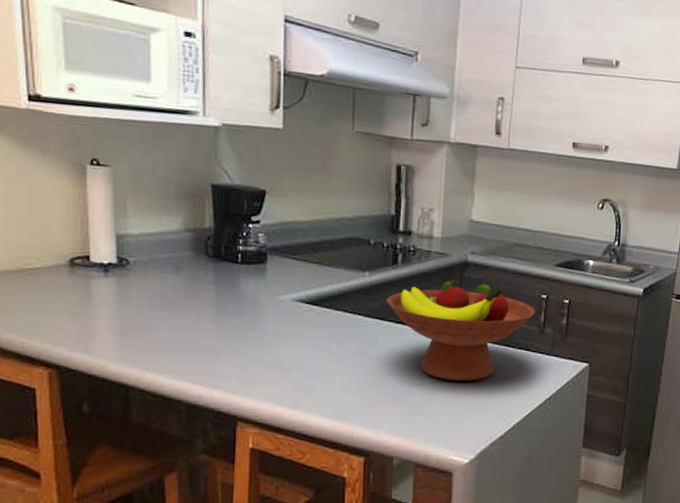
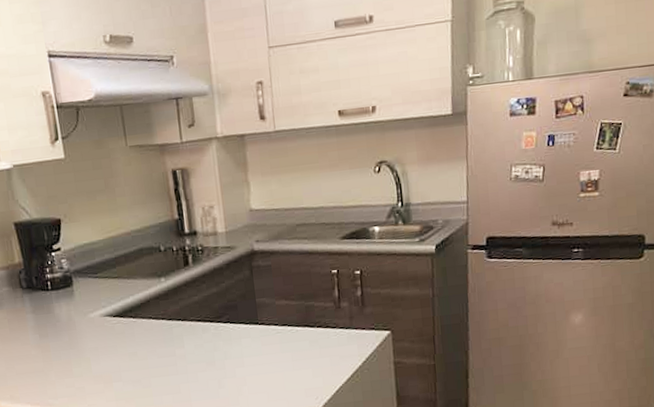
fruit bowl: present [386,280,536,381] -> none [185,269,329,369]

